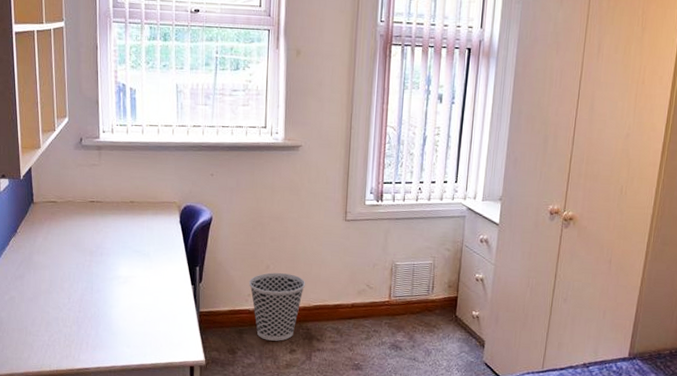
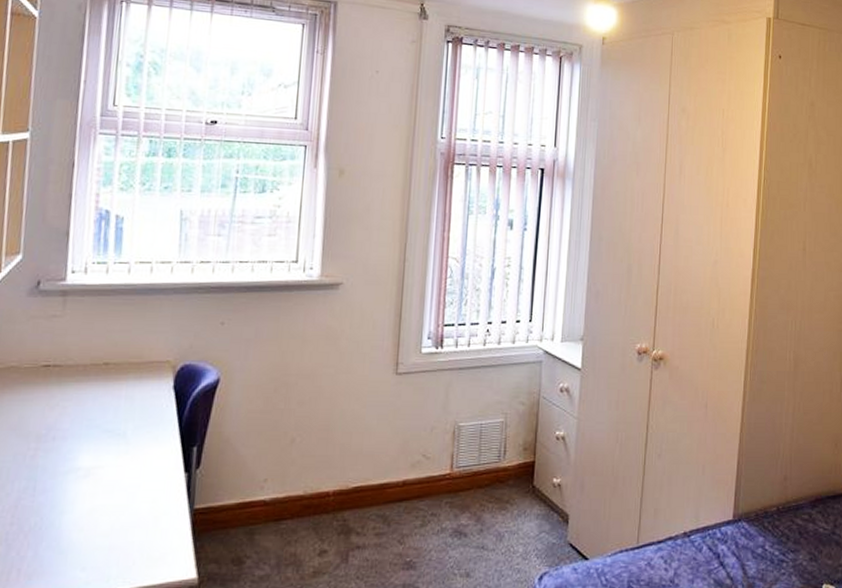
wastebasket: present [249,272,306,341] -> none [266,447,343,541]

